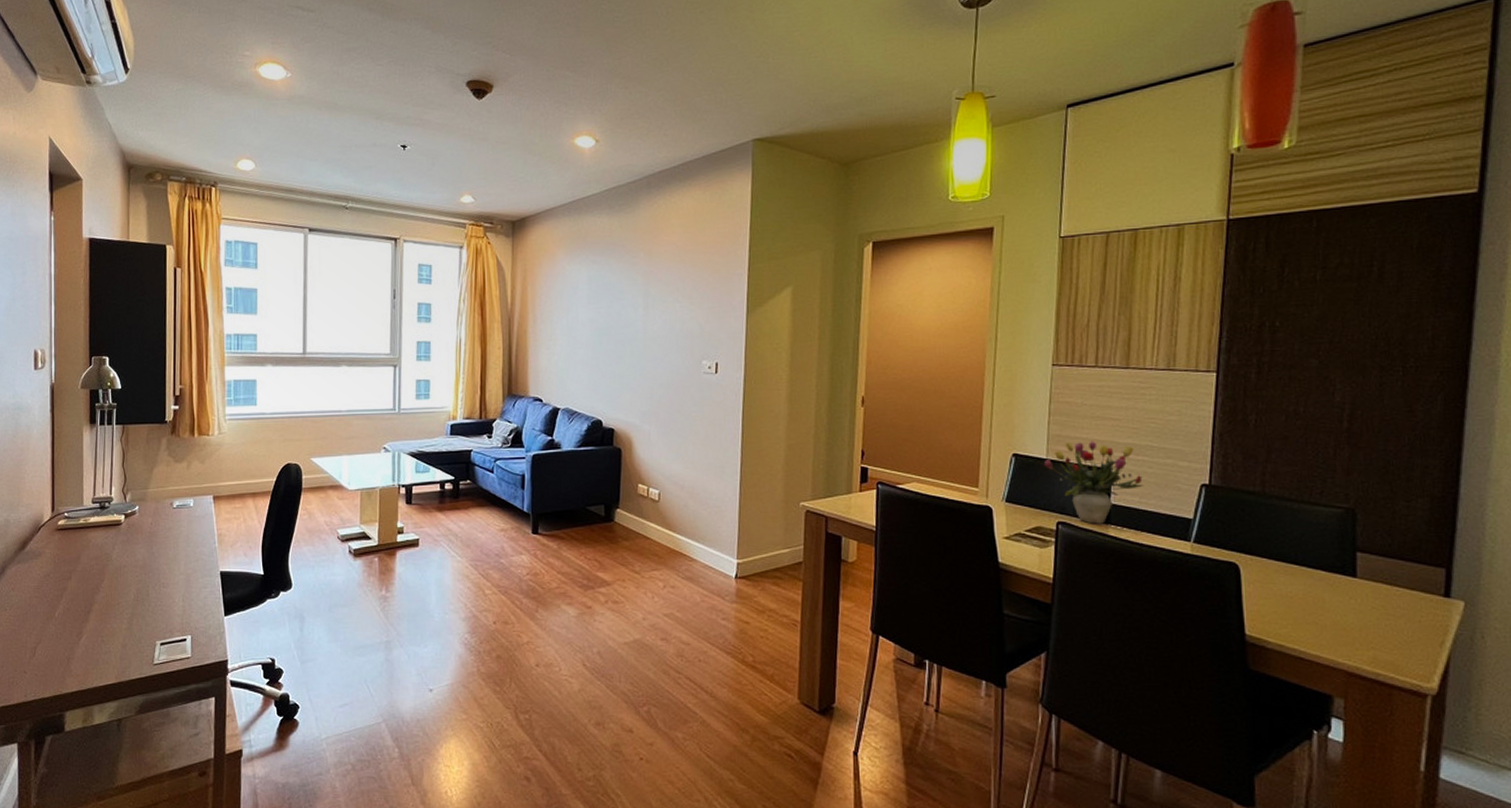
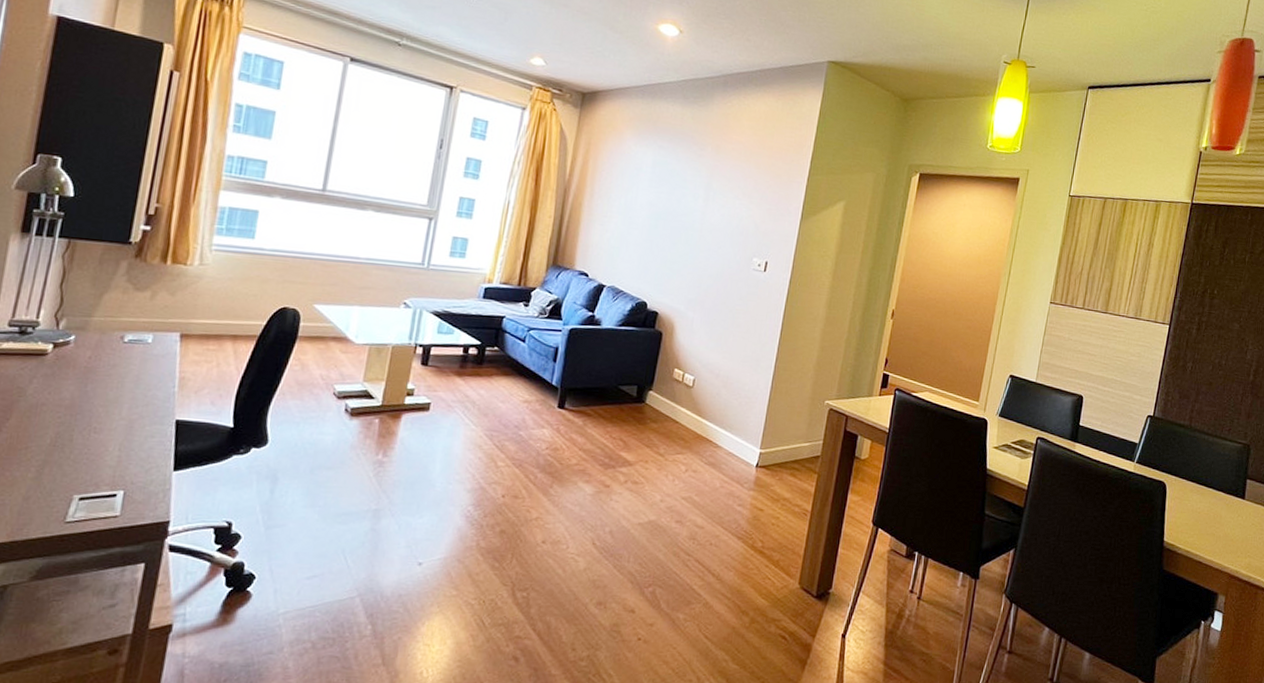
flower arrangement: present [1043,441,1143,524] -> none [1033,369,1106,442]

